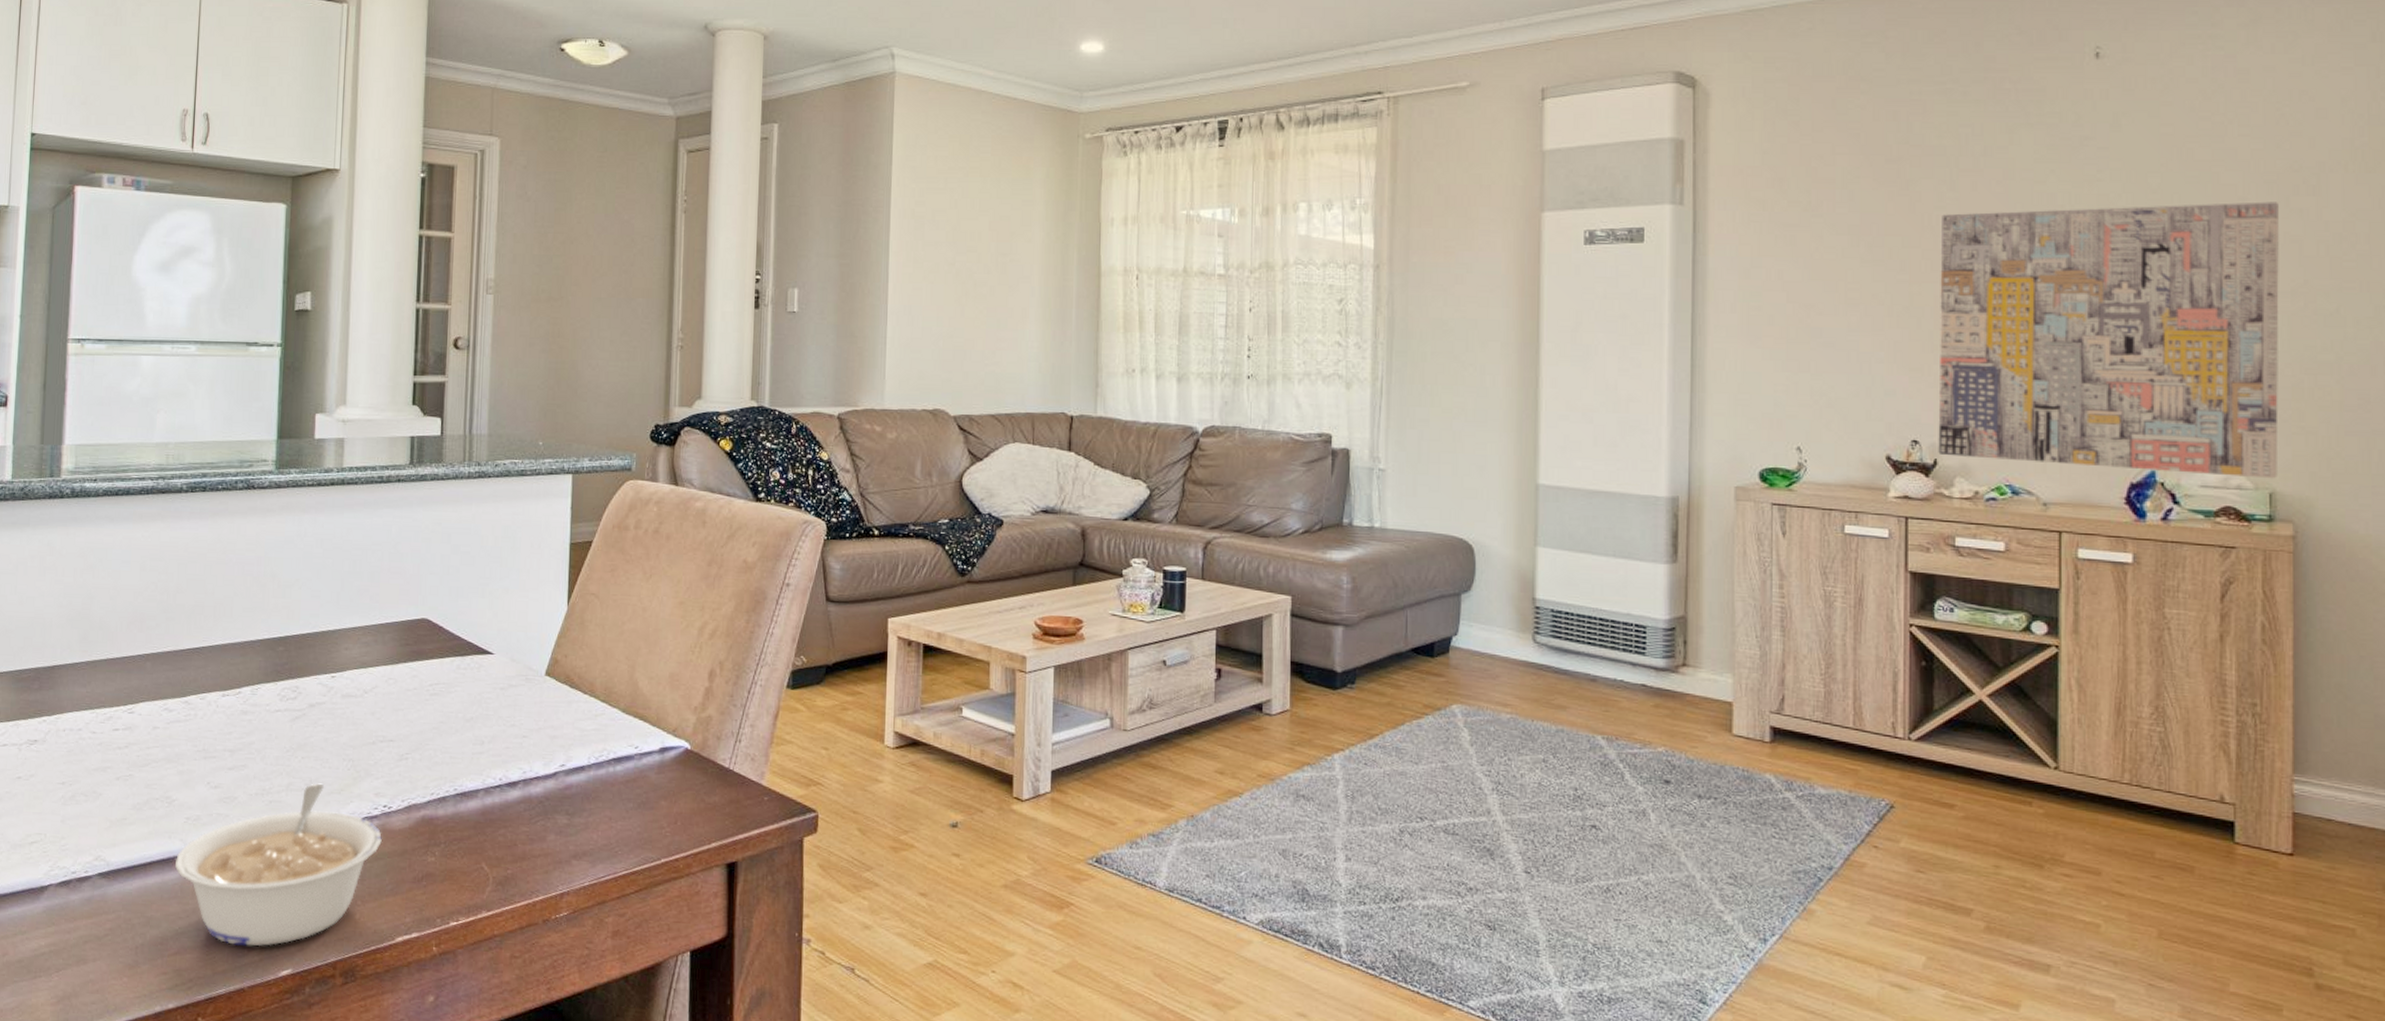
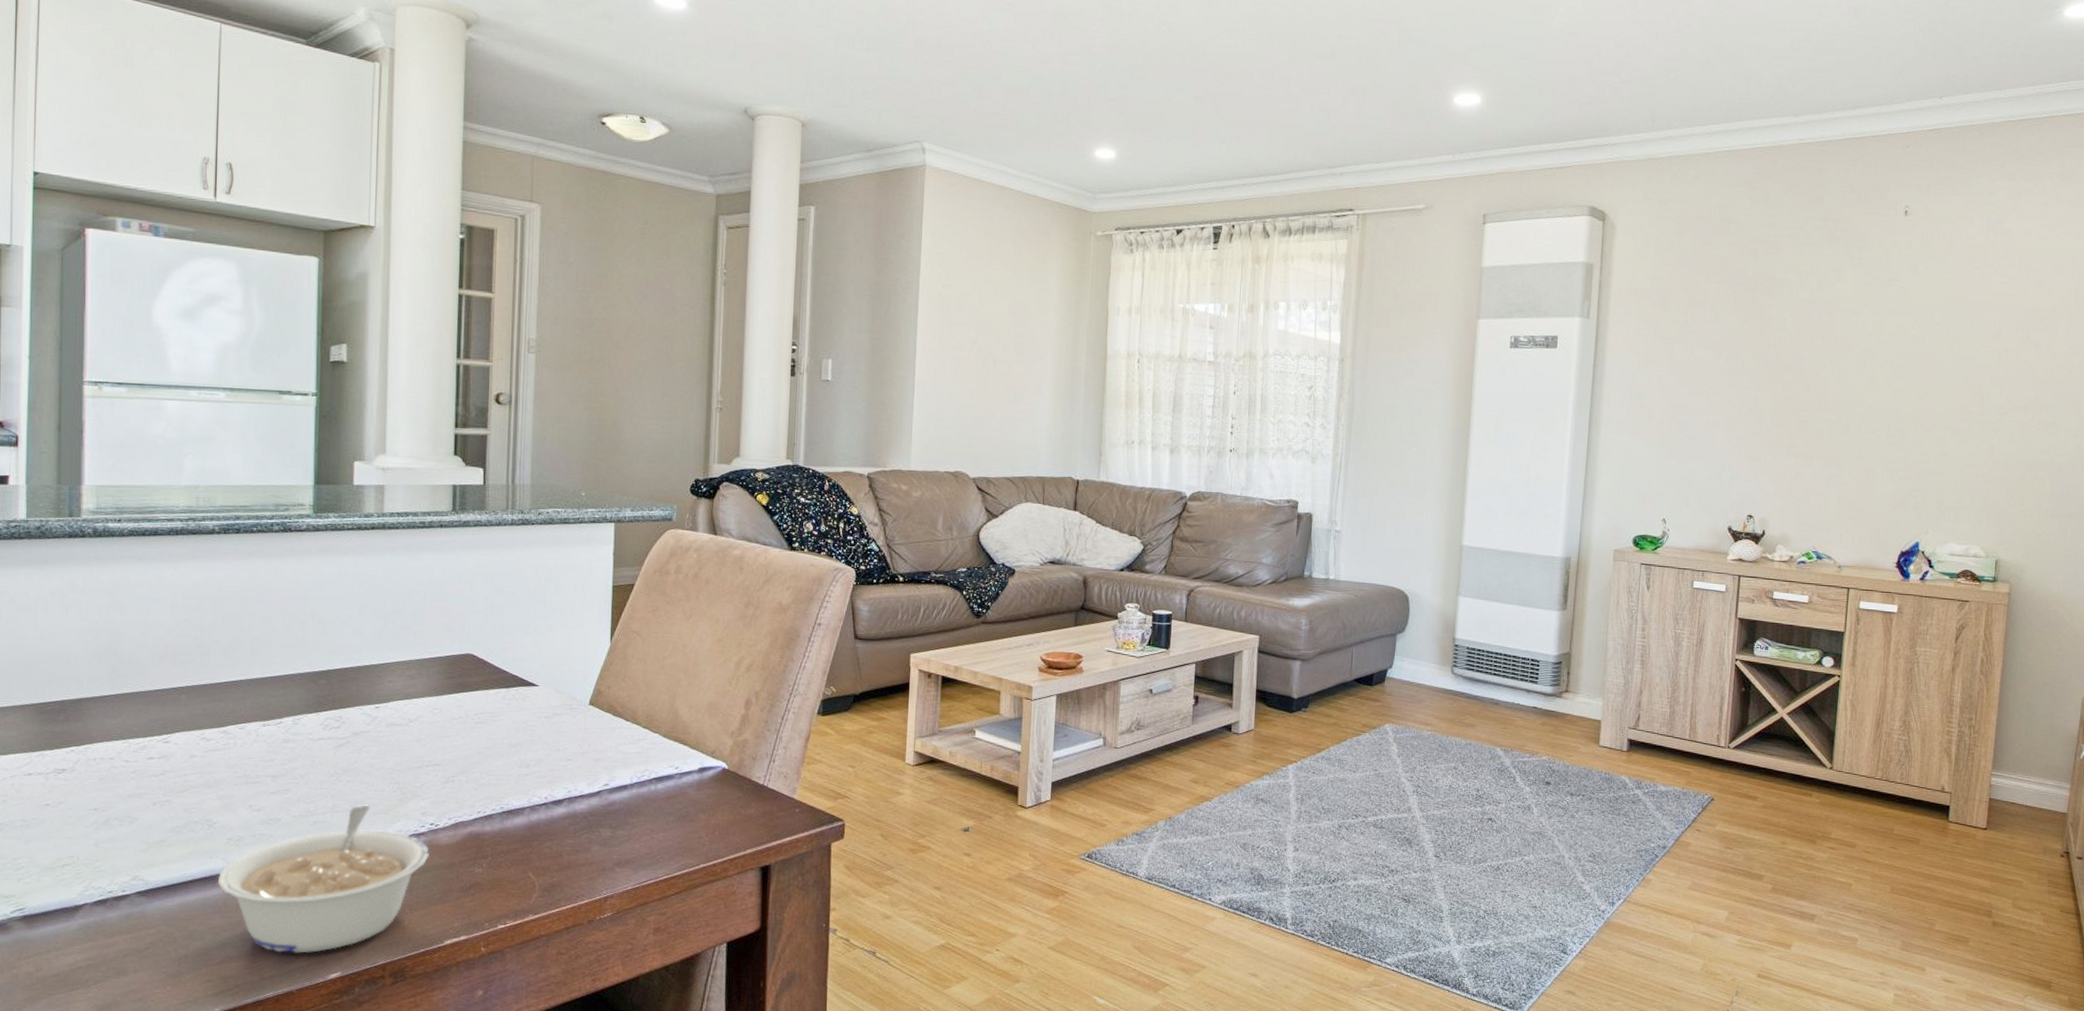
wall art: present [1938,201,2279,479] -> none [1766,335,2022,550]

